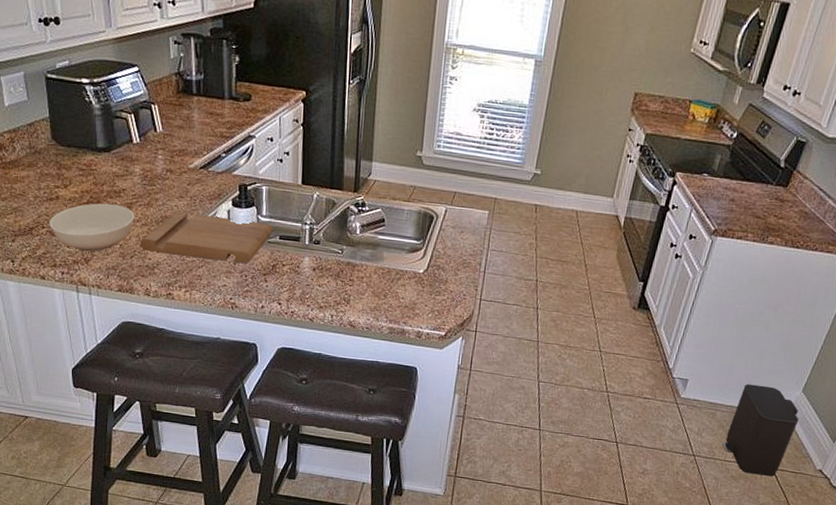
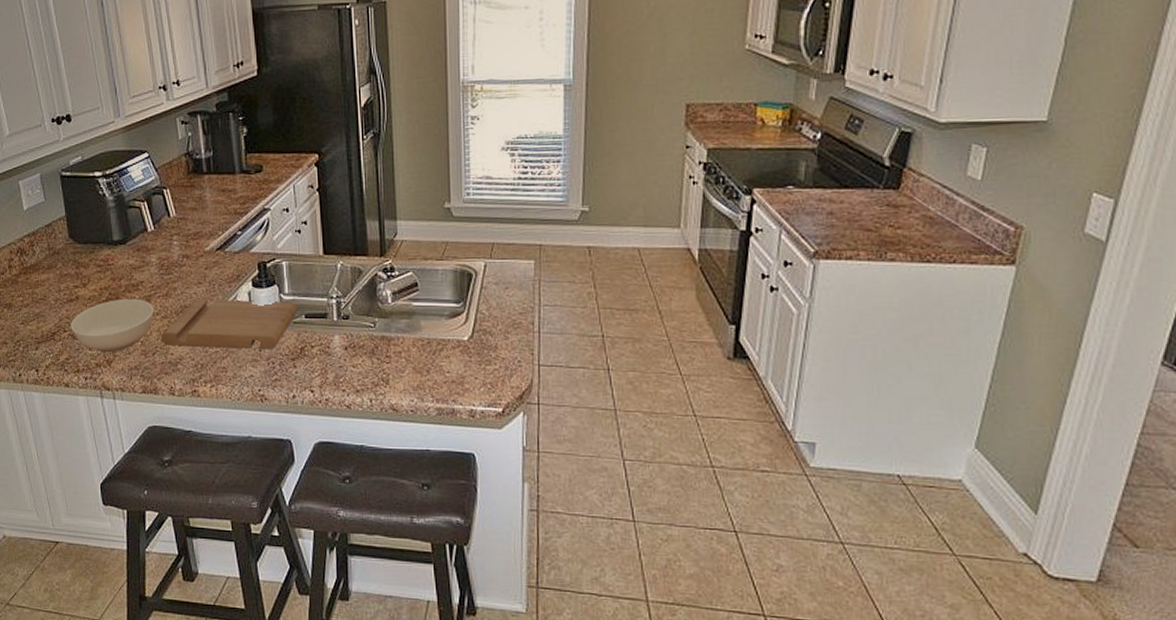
pedal bin: present [721,384,799,476] -> none [876,443,979,566]

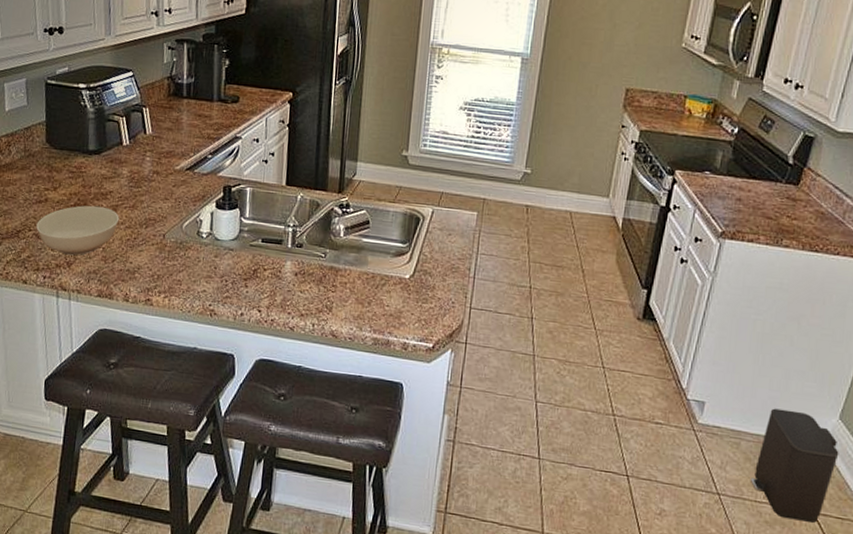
cutting board: present [160,299,298,349] -> none [122,214,256,268]
pedal bin: none [876,443,979,566] -> present [749,408,839,523]

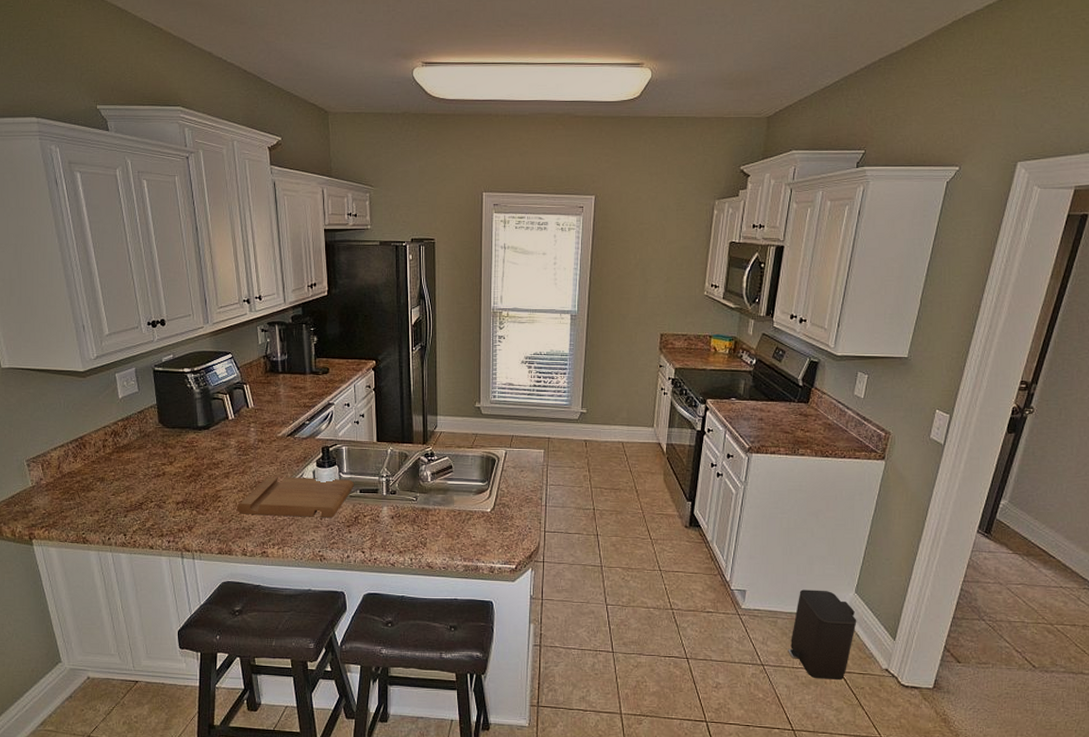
bowl: present [36,205,120,256] -> none [157,475,232,520]
cutting board: none [122,214,256,268] -> present [236,476,354,517]

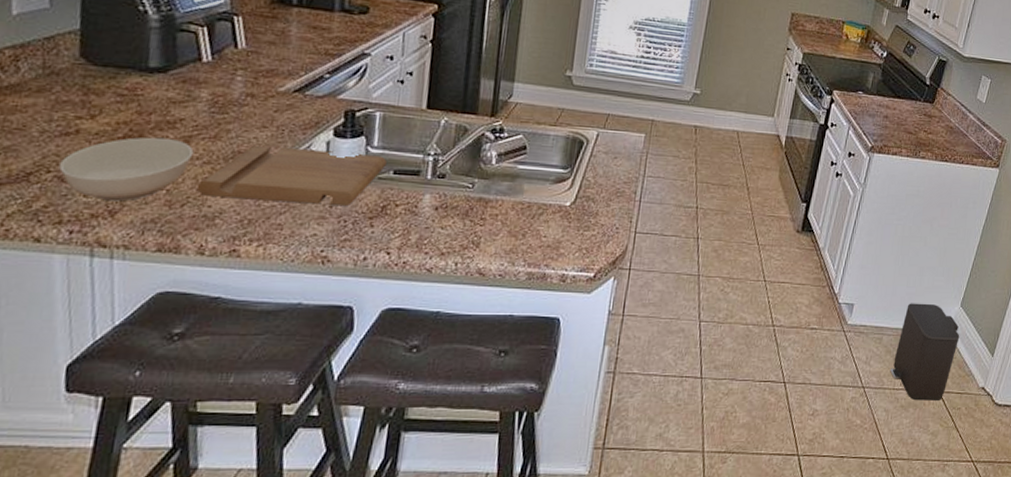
bowl: none [157,475,232,520] -> present [59,137,194,202]

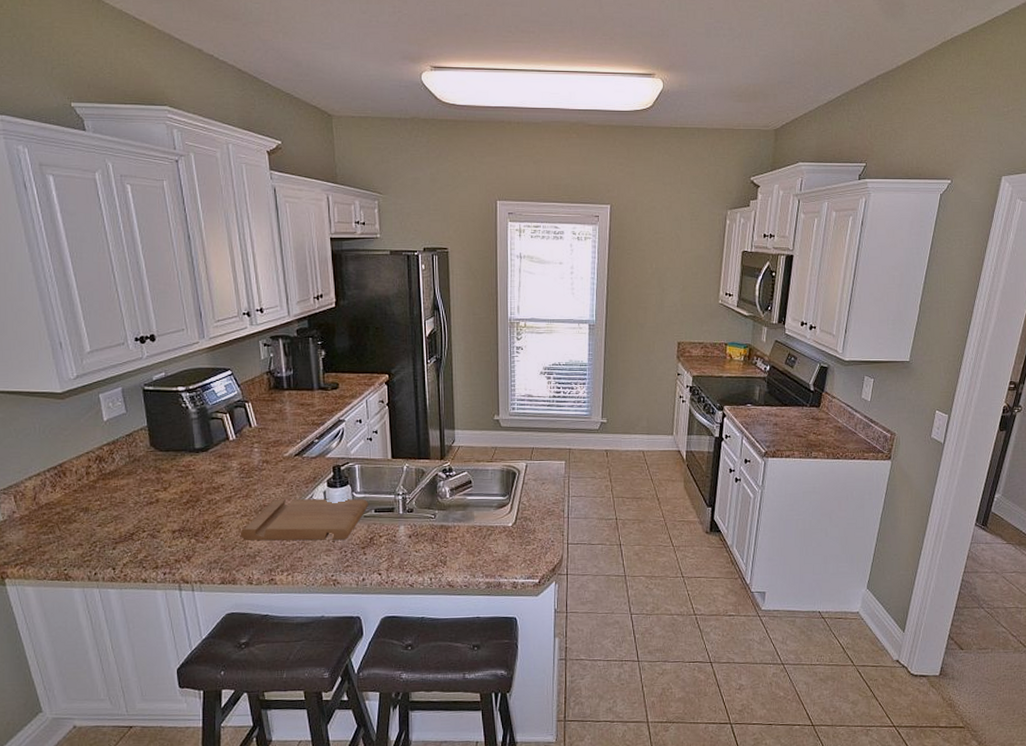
bowl: present [59,137,194,202] -> none [150,499,234,550]
pedal bin: present [889,303,960,401] -> none [805,587,869,674]

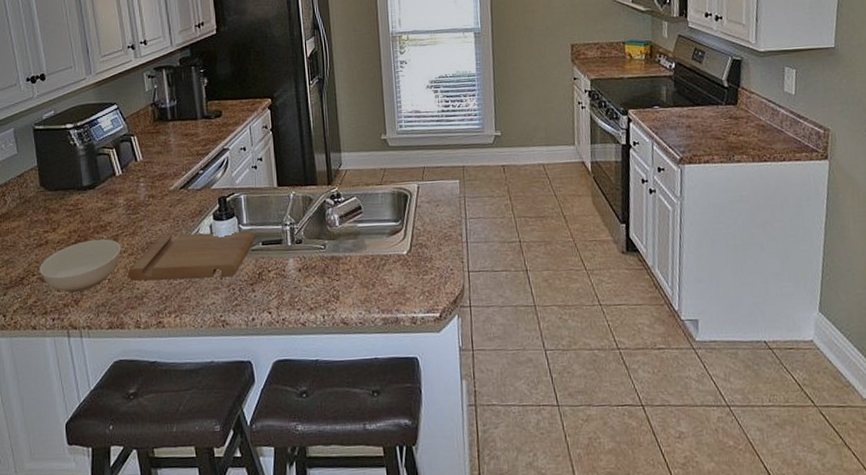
bowl: none [150,499,234,550] -> present [39,238,121,293]

